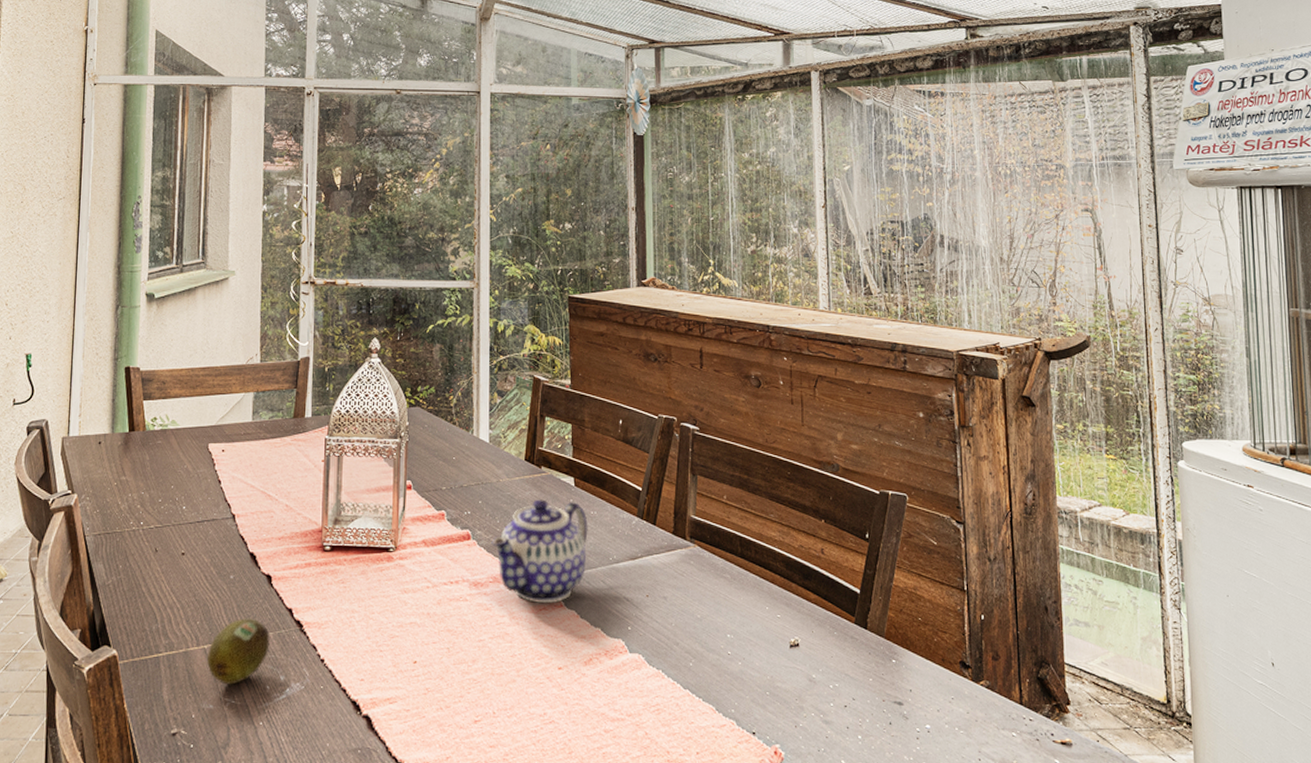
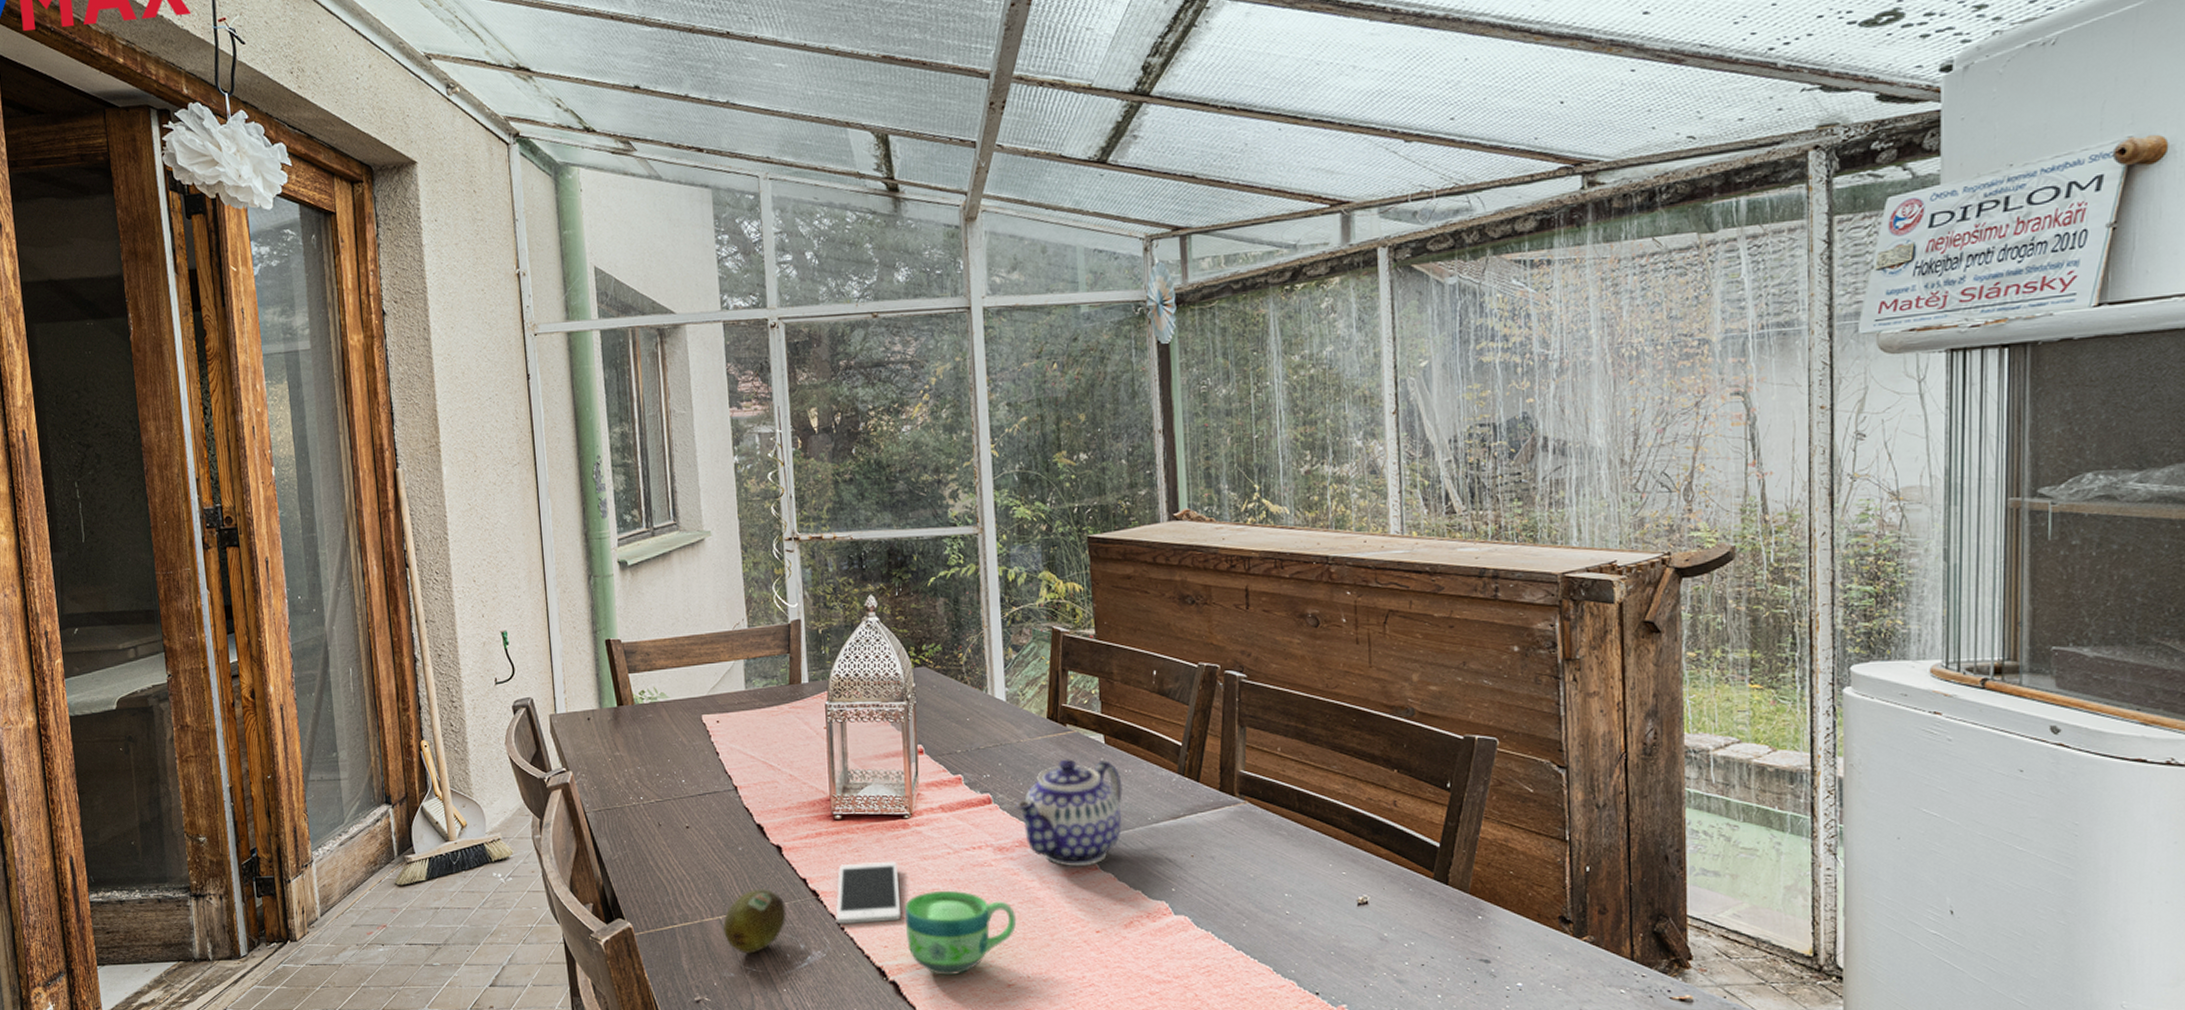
cell phone: none [317,593,380,657] -> present [836,861,902,925]
cup: none [382,624,486,709] -> present [905,890,1017,975]

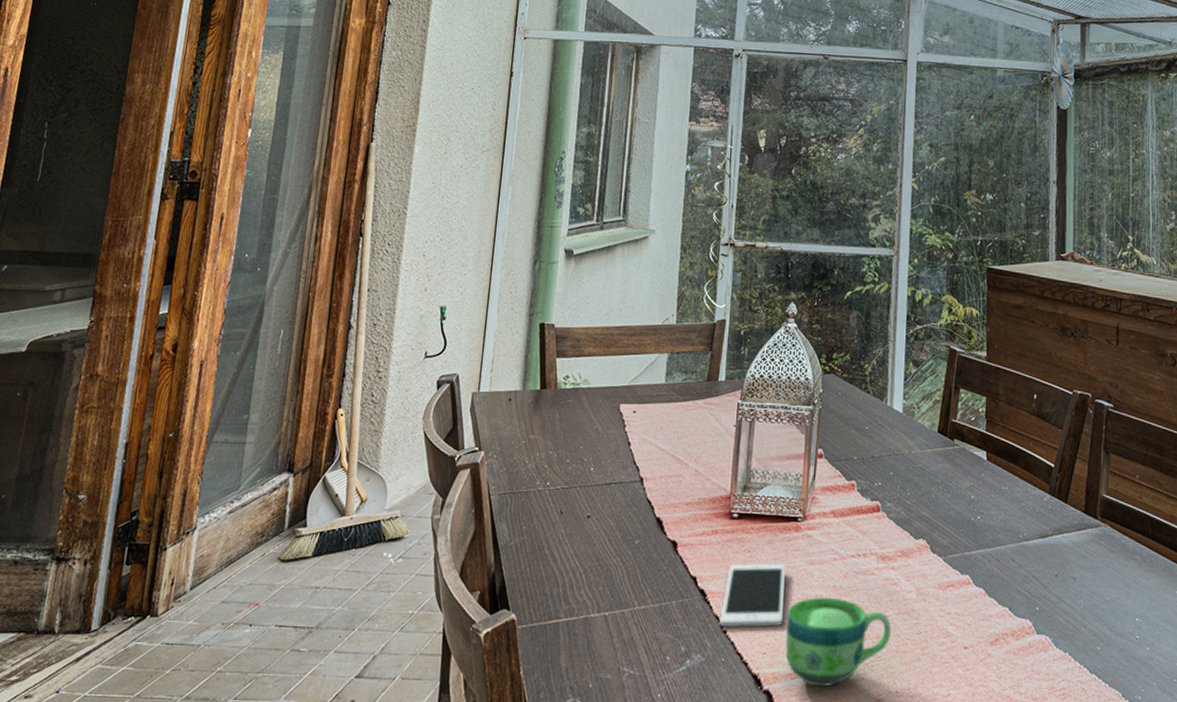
fruit: present [723,888,786,954] -> none [607,585,673,654]
teapot: present [1015,759,1123,866] -> none [901,472,999,580]

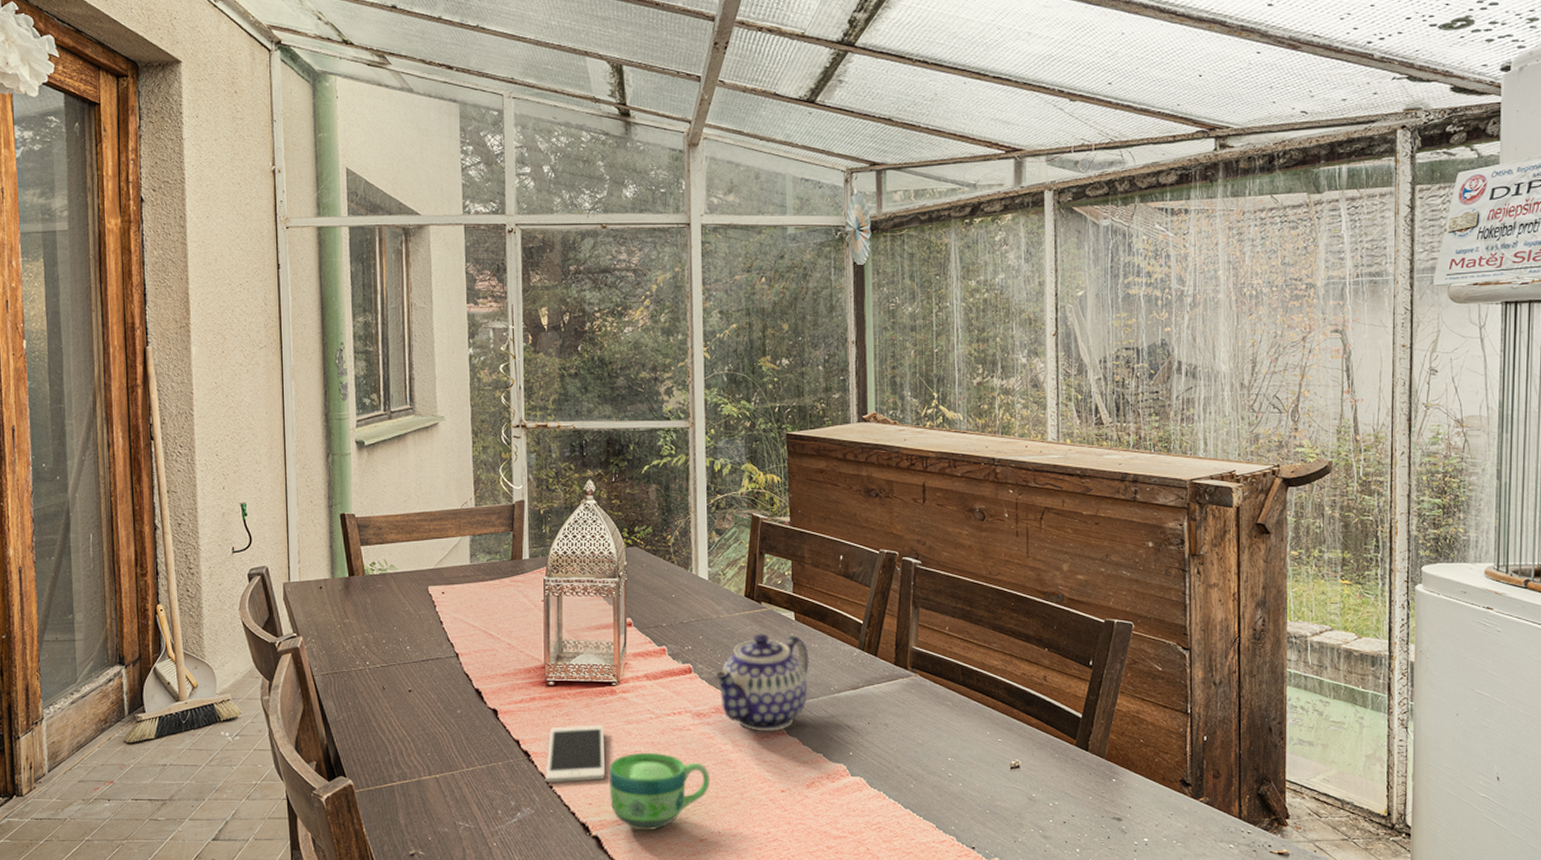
teapot: none [901,472,999,580] -> present [713,634,809,731]

